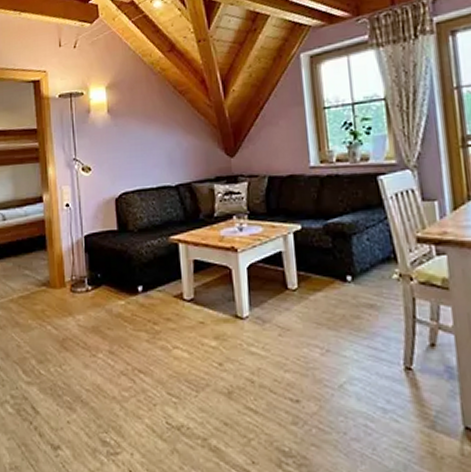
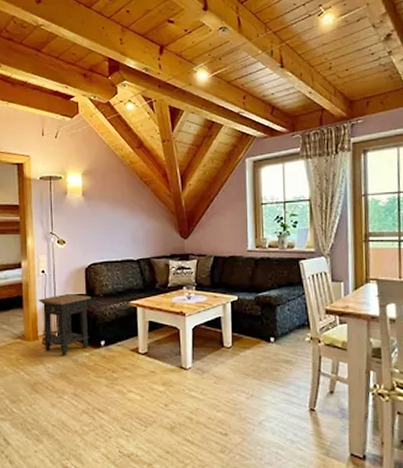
side table: none [63,229,125,306] -> present [38,293,91,356]

